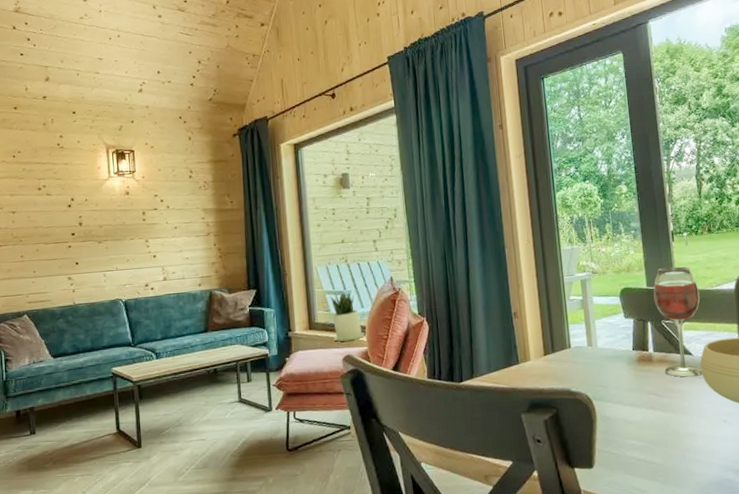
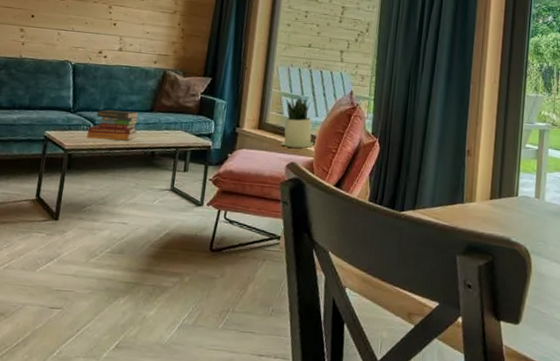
books: none [151,334,198,368] -> present [87,110,138,141]

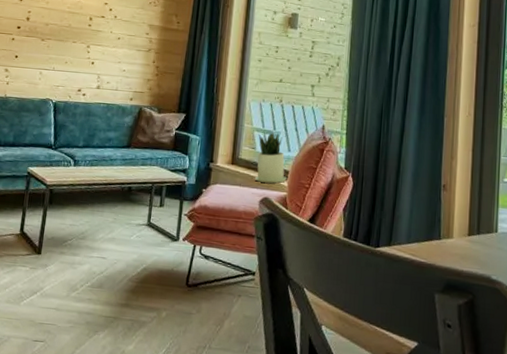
books: present [87,110,138,141] -> none [67,146,116,177]

